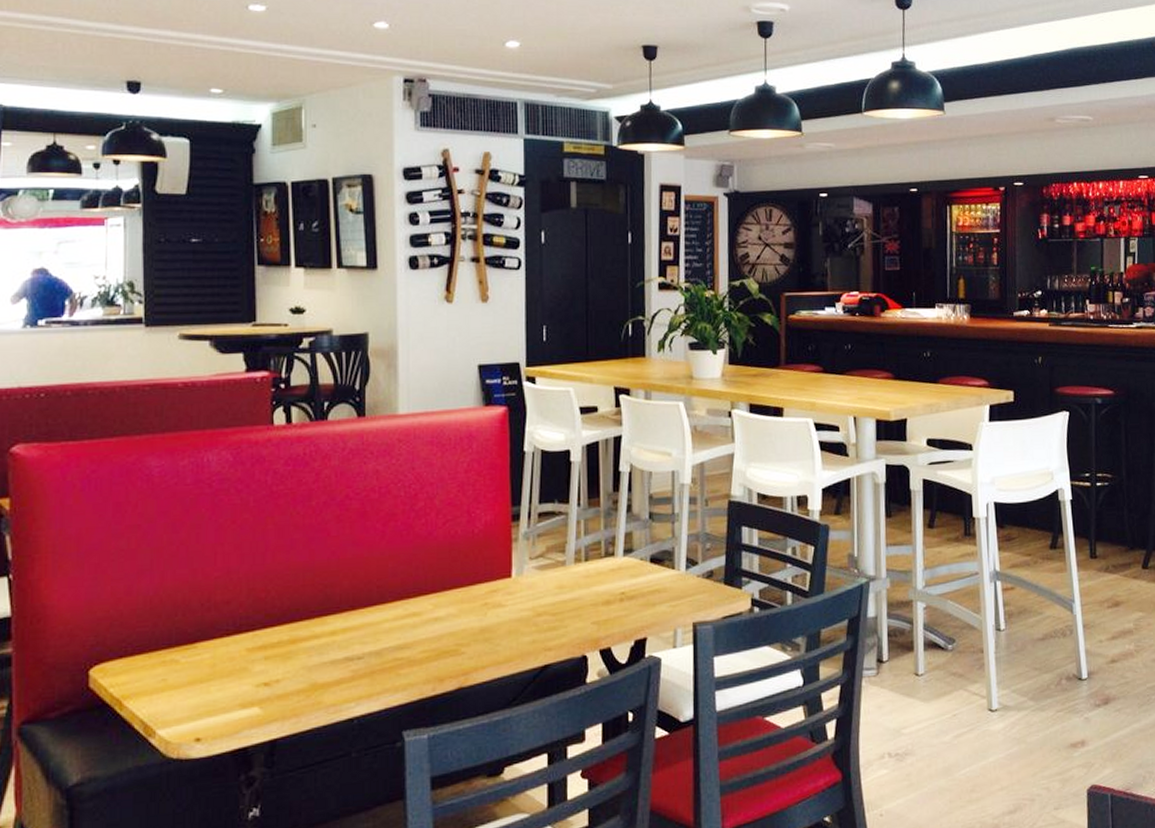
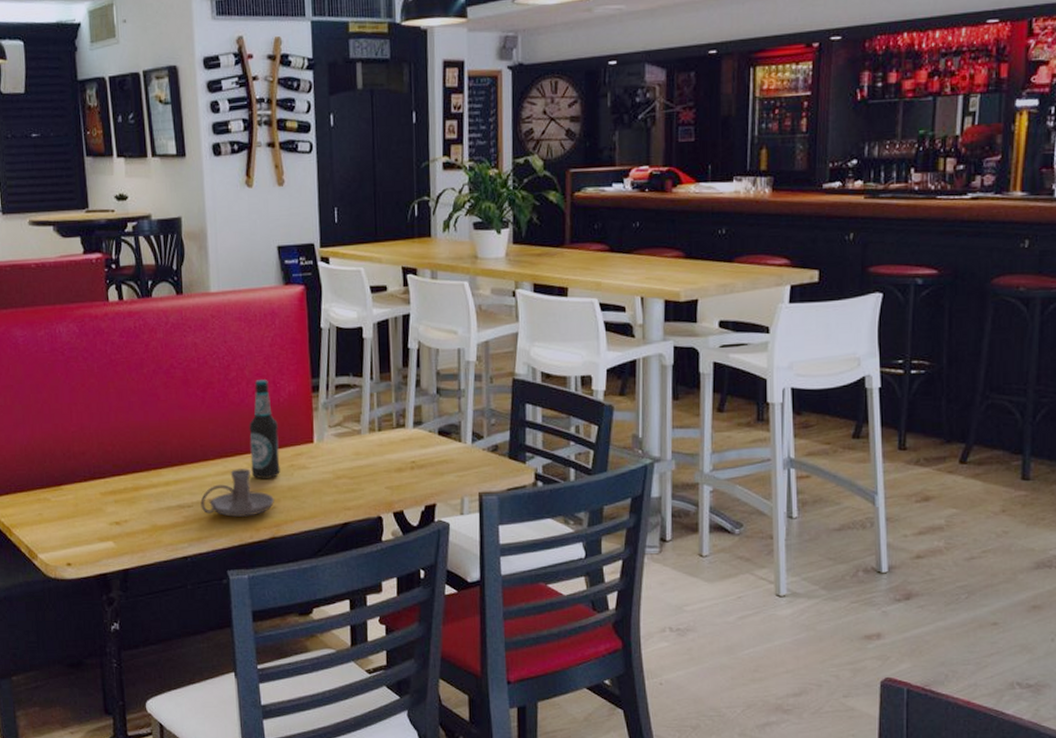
candle holder: none [373,610,463,668] -> present [200,468,274,518]
bottle: none [437,509,472,622] -> present [249,380,280,480]

